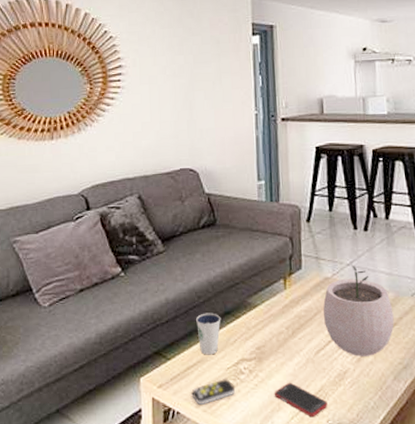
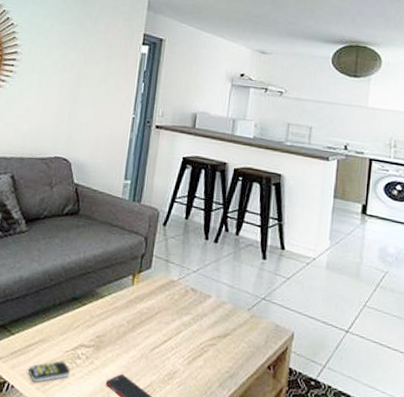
dixie cup: present [196,313,221,355] -> none [43,295,69,336]
plant pot: present [323,264,394,356] -> none [163,272,229,361]

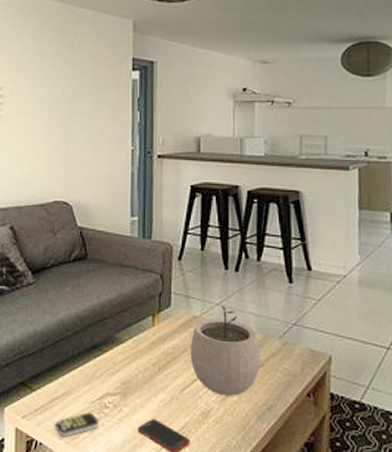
plant pot: none [163,272,229,361] -> present [190,304,261,396]

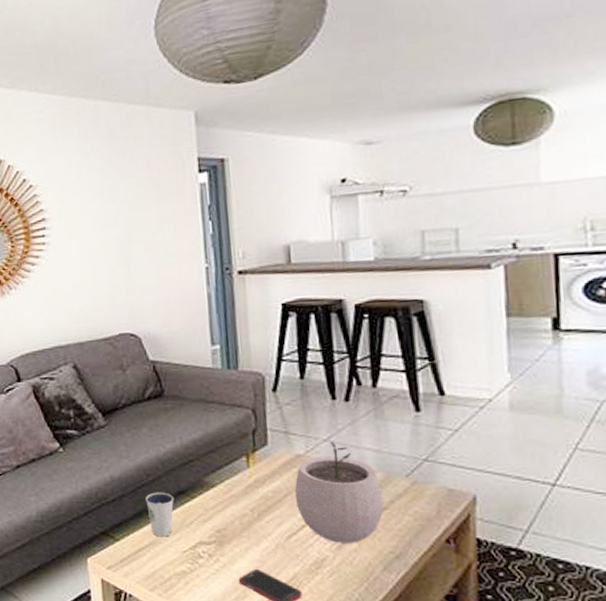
remote control: present [55,411,99,437] -> none [144,561,194,588]
dixie cup: none [63,346,88,388] -> present [146,492,174,537]

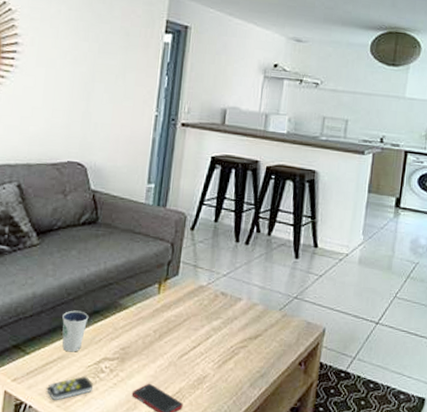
remote control: none [144,561,194,588] -> present [47,375,94,400]
plant pot: present [294,440,384,543] -> none [192,275,260,364]

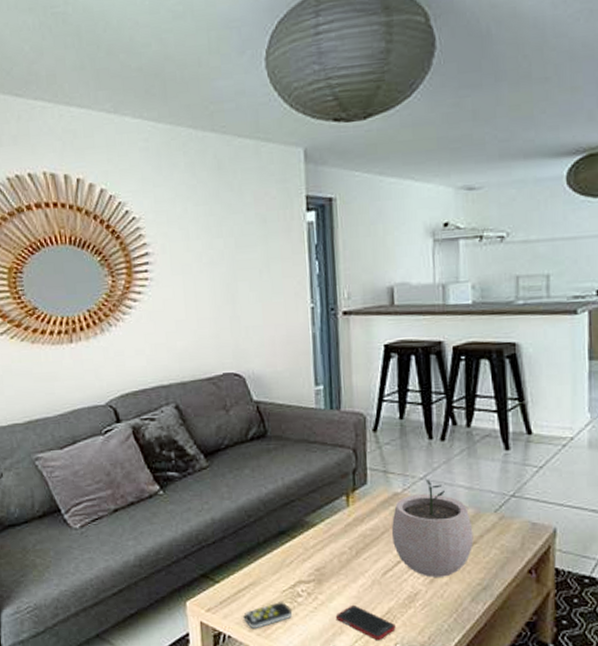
dixie cup: present [62,310,89,352] -> none [246,532,275,578]
plant pot: none [192,275,260,364] -> present [391,478,474,577]

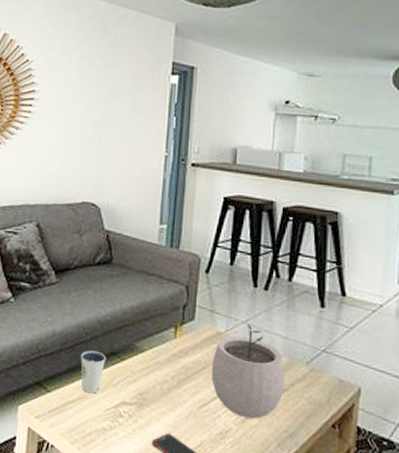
remote control: present [243,601,293,628] -> none [68,418,113,442]
dixie cup: none [246,532,275,578] -> present [81,350,106,394]

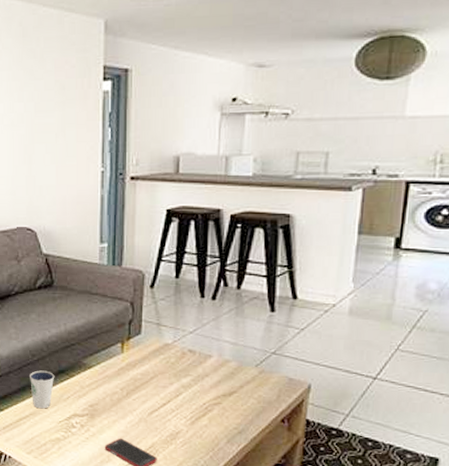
plant pot: present [211,322,285,419] -> none [160,332,234,420]

